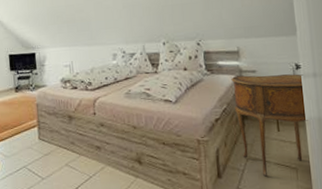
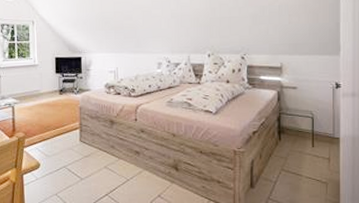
side table: present [231,74,308,177] -> none [272,91,343,189]

